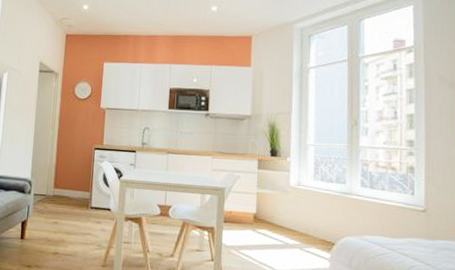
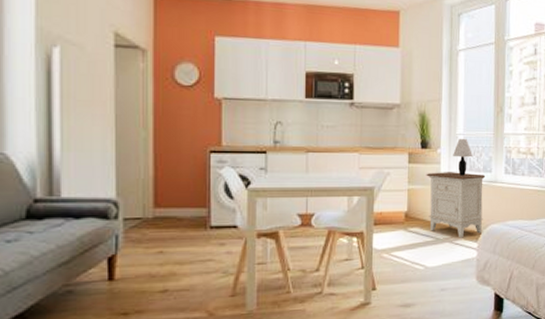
nightstand: none [275,179,339,246] -> present [426,172,486,238]
table lamp: none [303,148,324,185] -> present [453,138,473,176]

